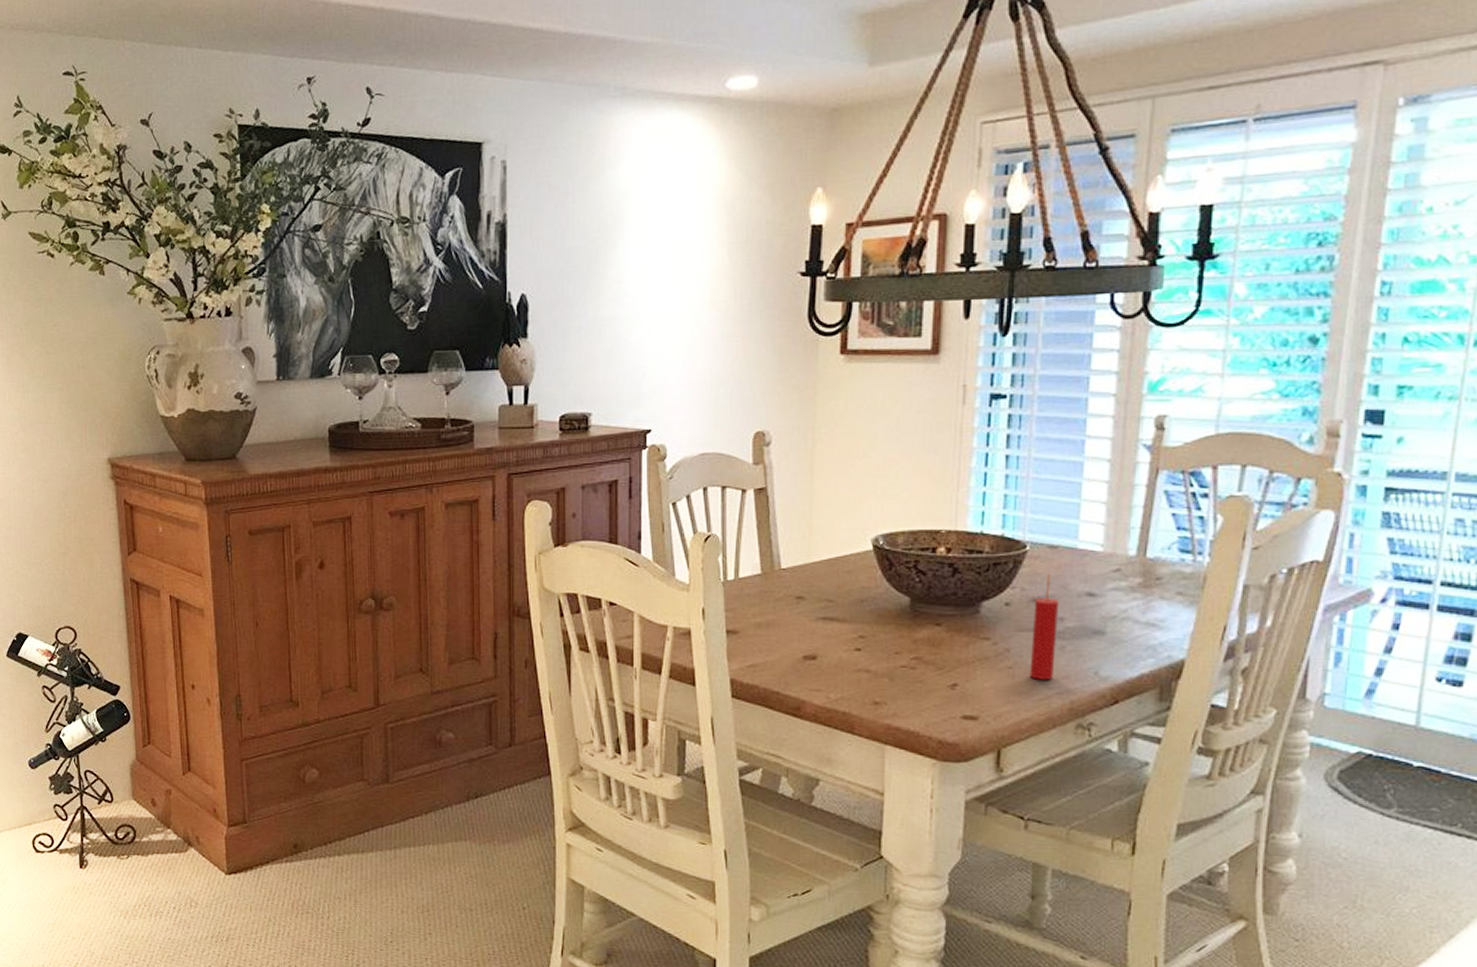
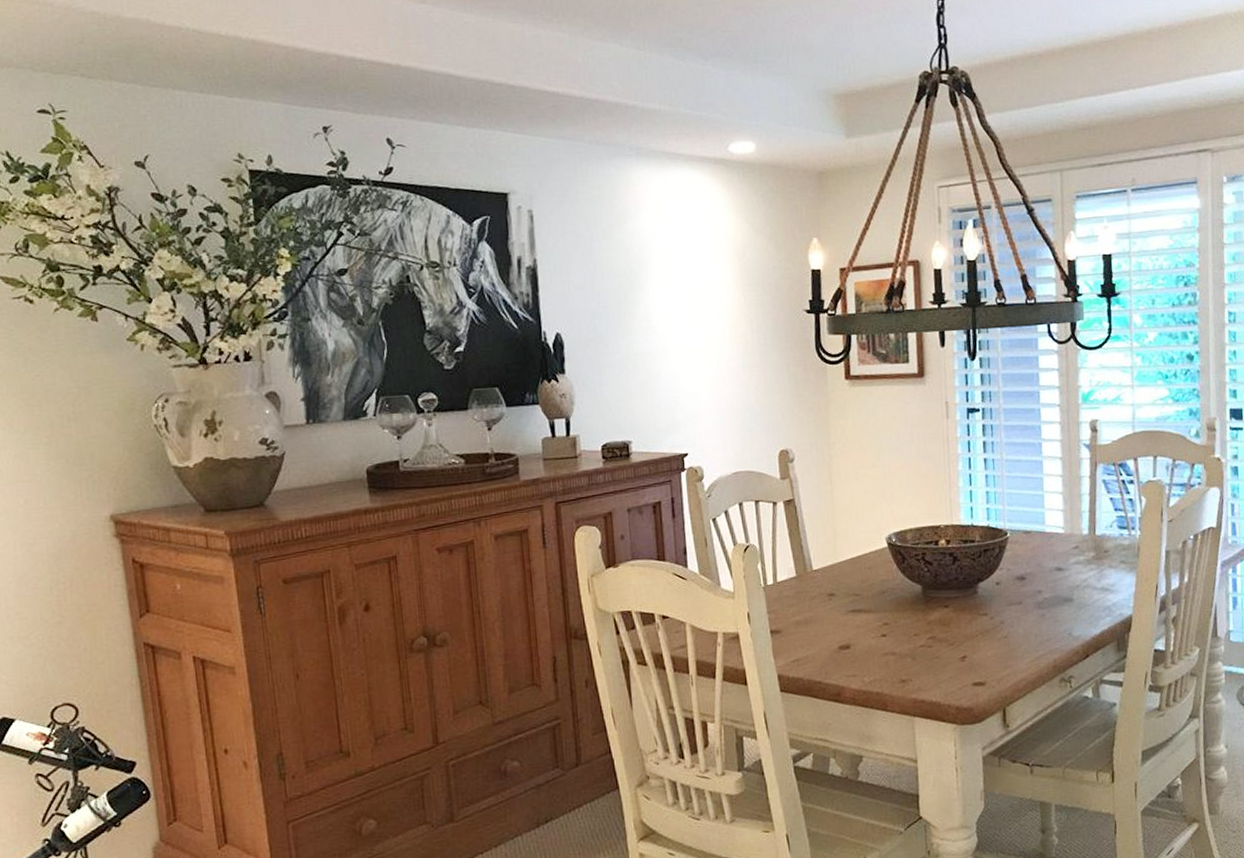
candle: present [1029,575,1060,680] -> none [1018,556,1039,645]

